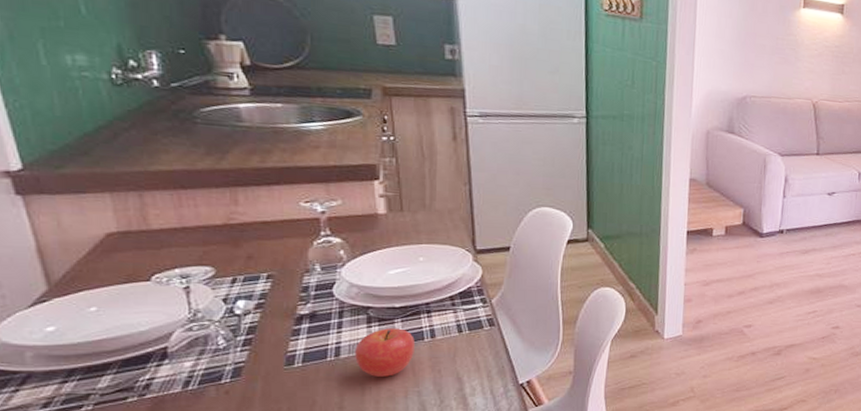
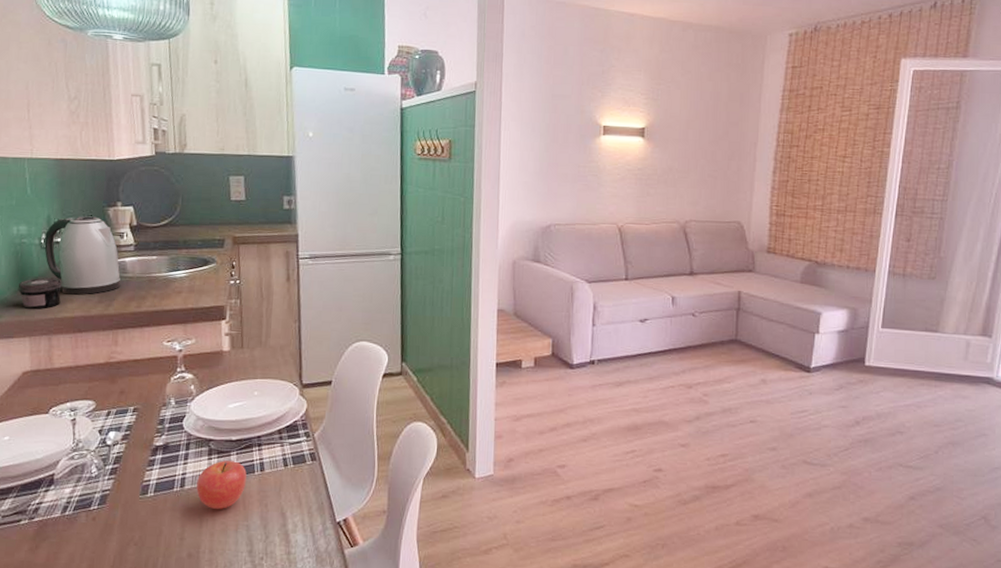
jar: none [85,121,151,161] -> present [18,277,62,310]
kettle: none [115,48,236,145] -> present [44,216,121,295]

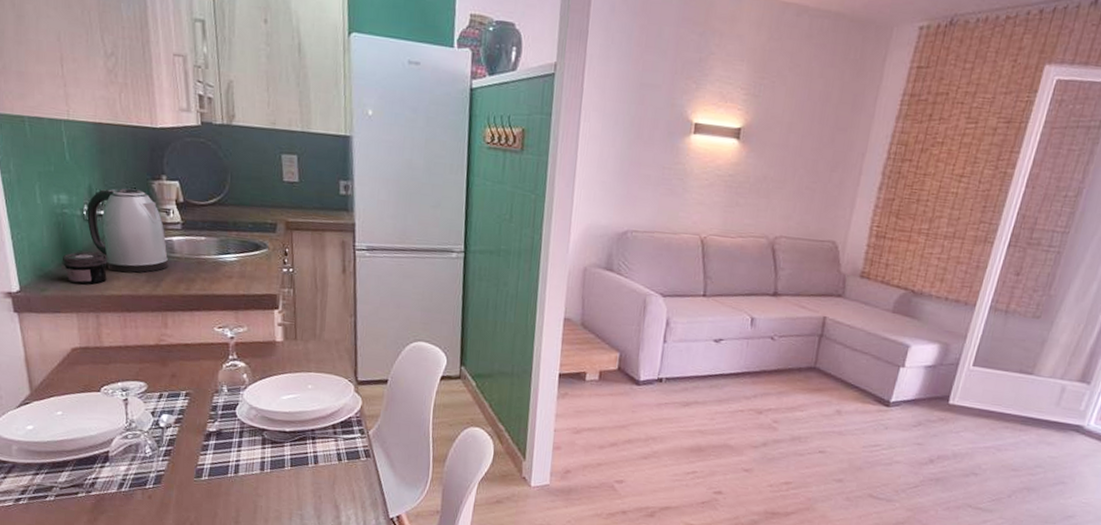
fruit: present [196,460,247,509] -> none [250,450,300,498]

